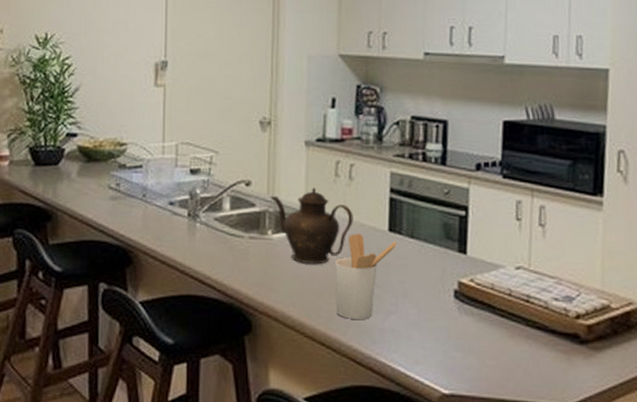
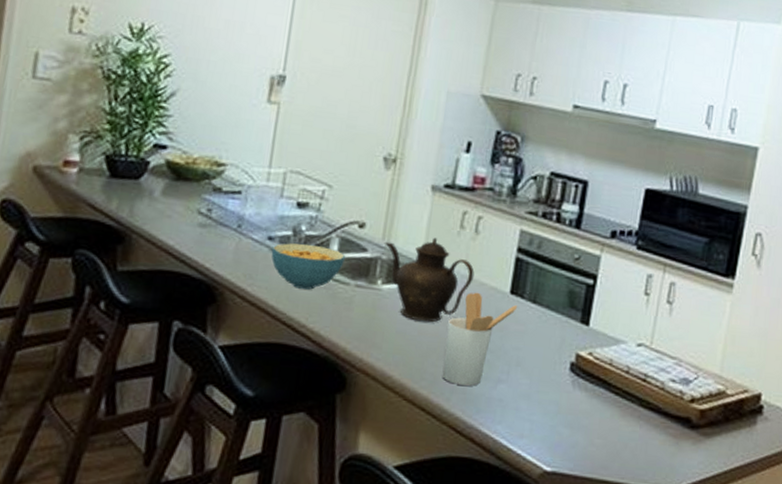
cereal bowl: none [173,205,238,245] -> present [271,243,346,290]

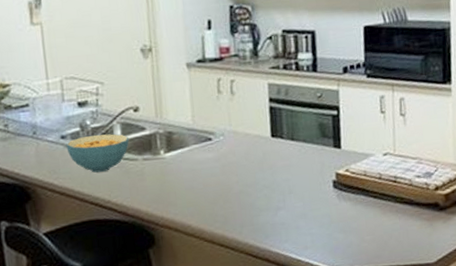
teapot: present [383,237,474,323] -> none [158,105,239,177]
utensil holder: present [442,292,518,386] -> none [226,142,280,220]

